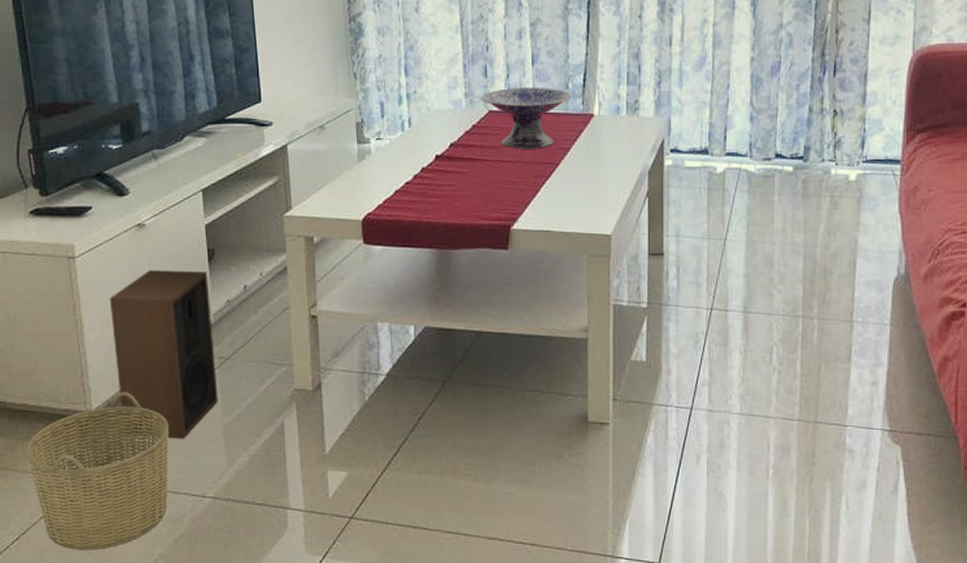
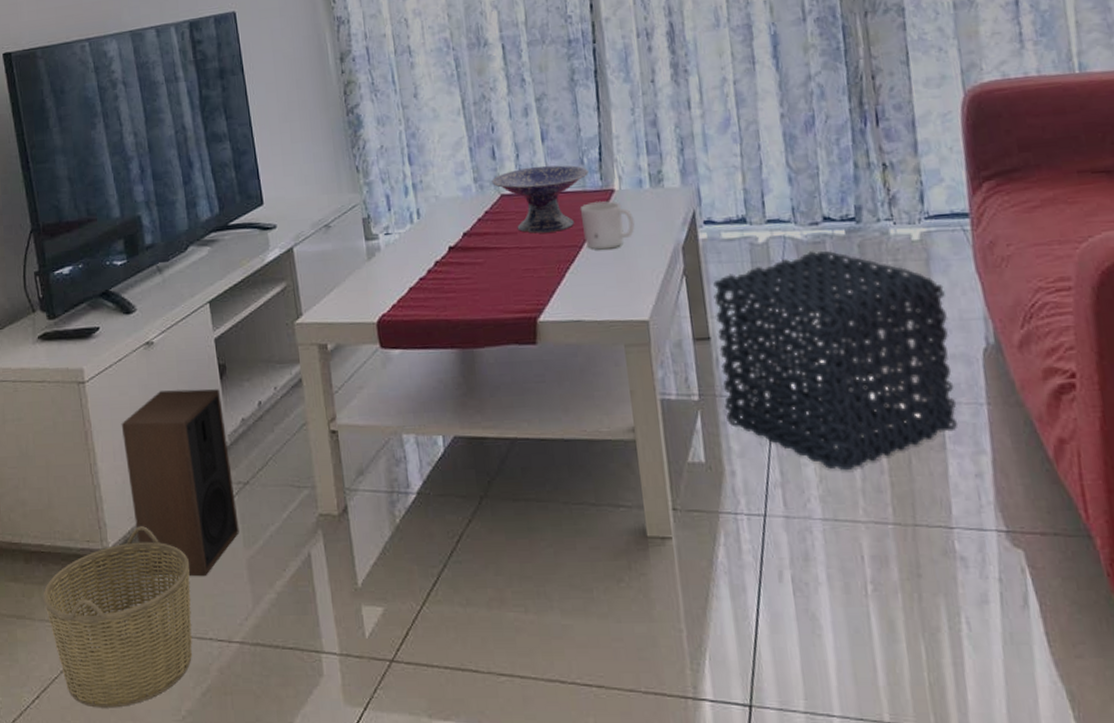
mug: none [560,124,608,168] -> present [579,201,635,250]
pouf: none [669,183,870,375] -> present [713,250,959,471]

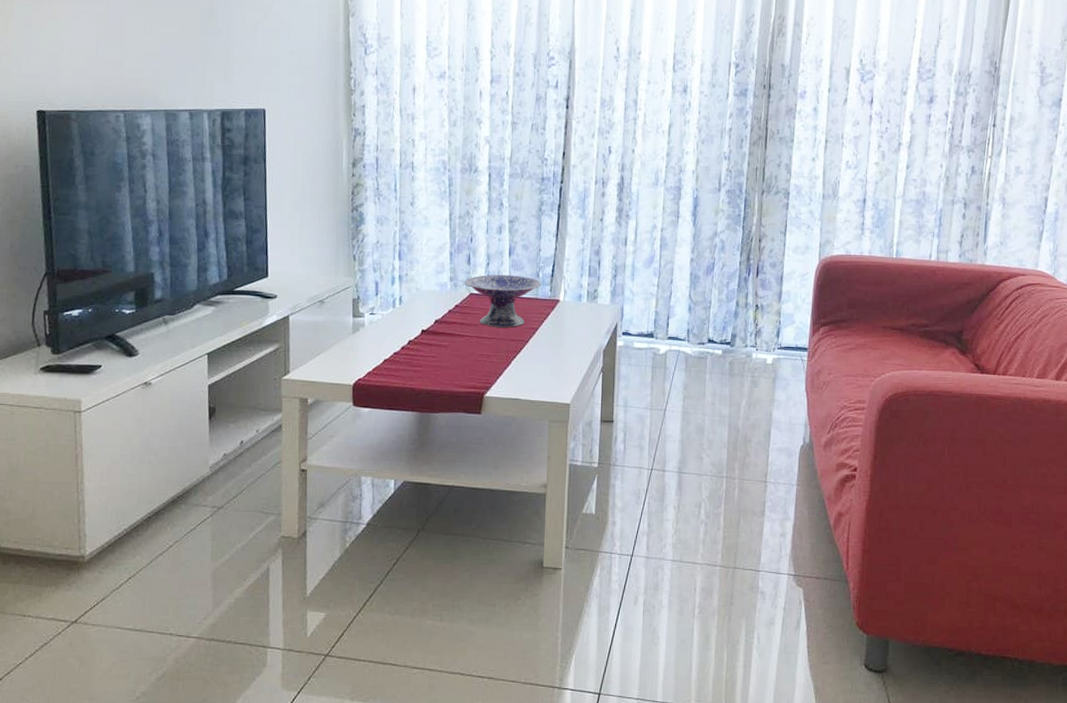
basket: present [43,526,192,708] -> none [16,538,160,690]
speaker: present [121,389,239,577] -> none [111,425,209,583]
mug: present [579,201,635,250] -> none [530,308,571,346]
pouf: present [713,250,959,471] -> none [616,363,782,527]

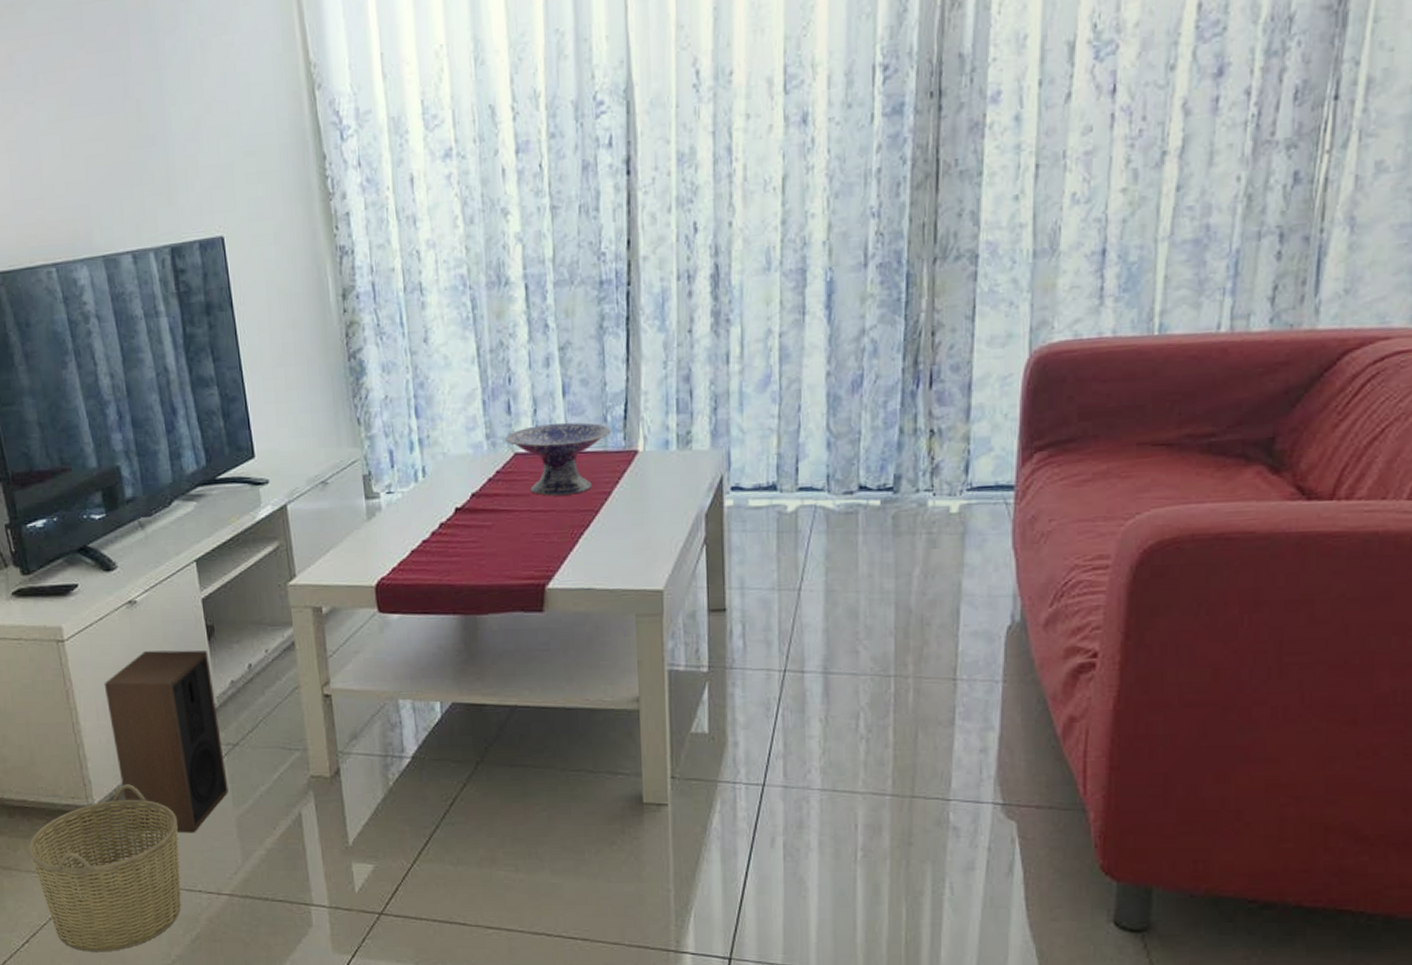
basket: none [16,538,160,690] -> present [28,784,181,952]
speaker: none [111,425,209,583] -> present [104,650,229,833]

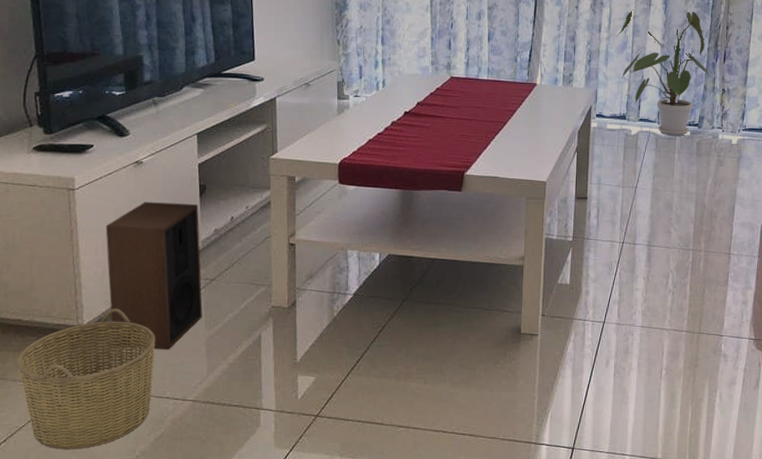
decorative bowl: present [505,422,611,496] -> none [445,58,519,110]
house plant: none [754,315,908,509] -> present [616,9,710,136]

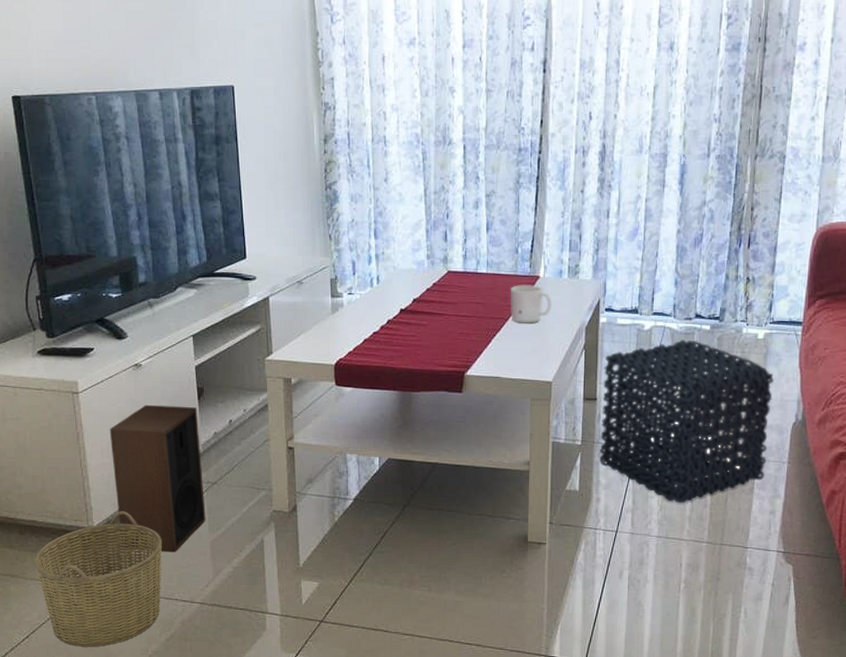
mug: none [508,91,547,127] -> present [510,285,552,323]
pouf: none [589,144,746,295] -> present [600,340,774,504]
house plant: present [616,9,710,136] -> none [626,192,732,331]

